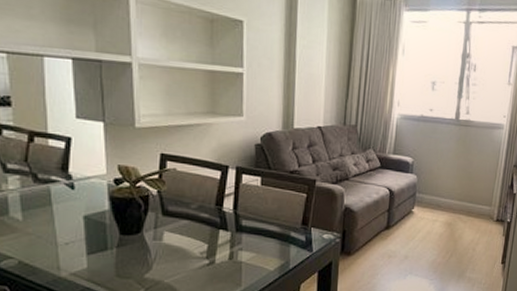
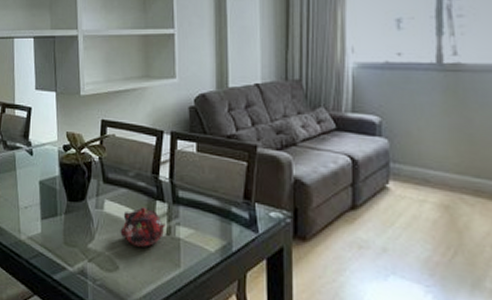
teapot: none [180,236,229,272] -> present [120,207,167,247]

